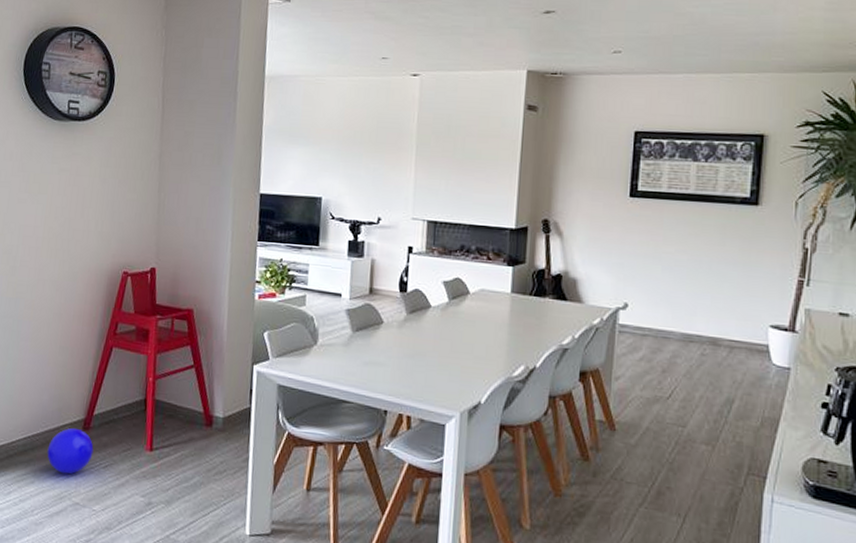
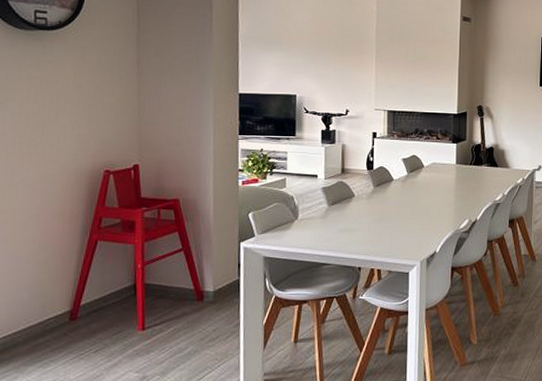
ball: present [47,427,94,475] -> none [30,320,82,365]

